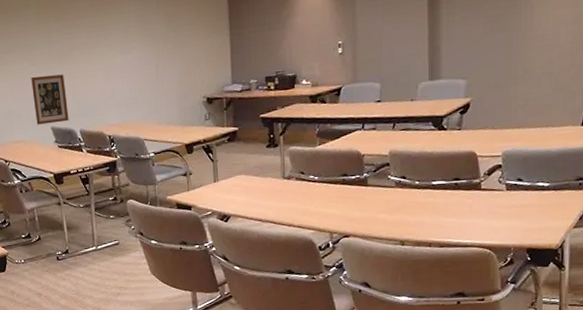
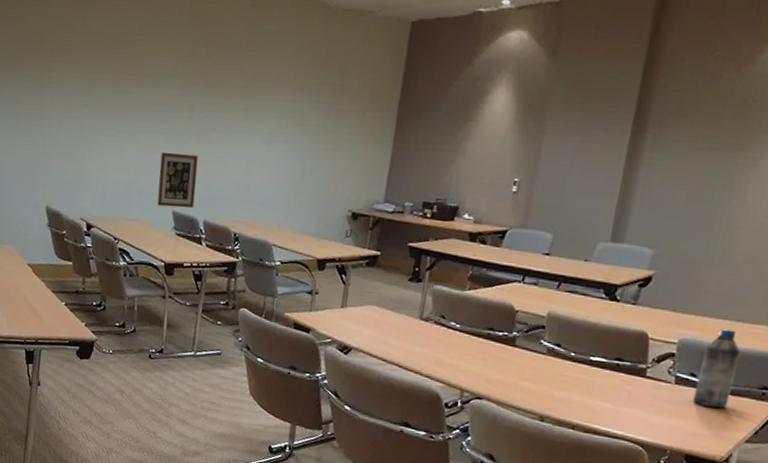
water bottle: none [523,135,555,205] -> present [692,329,741,409]

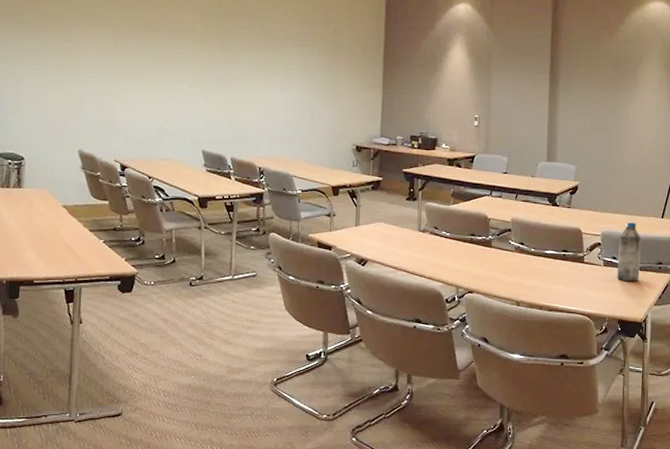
wall art: present [157,152,198,208] -> none [187,98,222,147]

